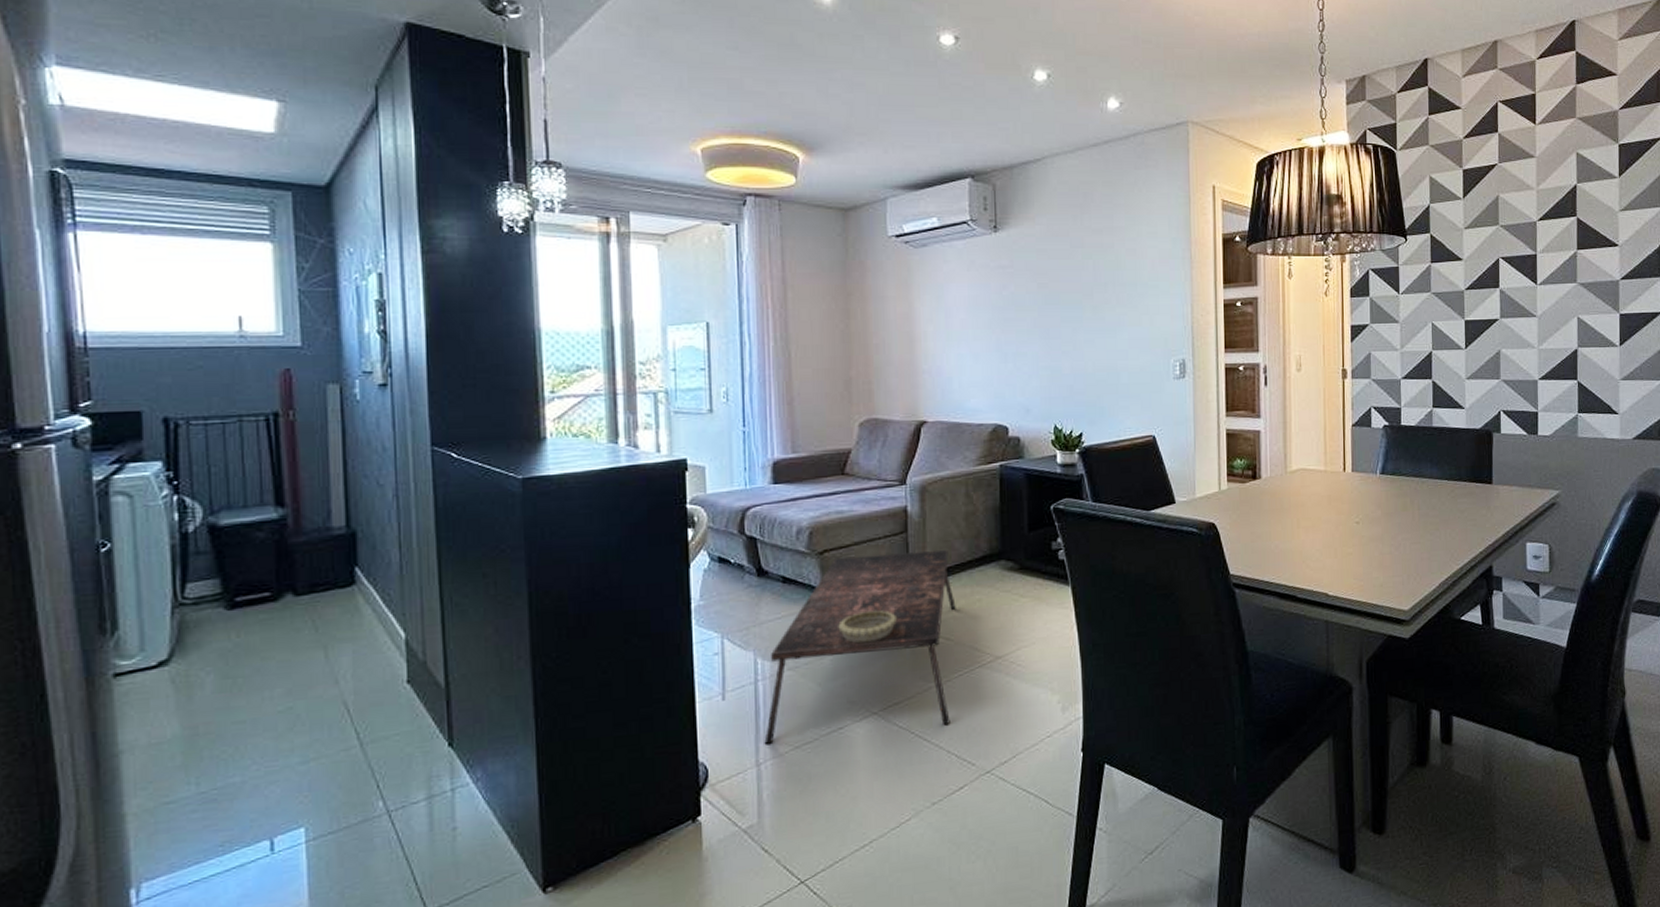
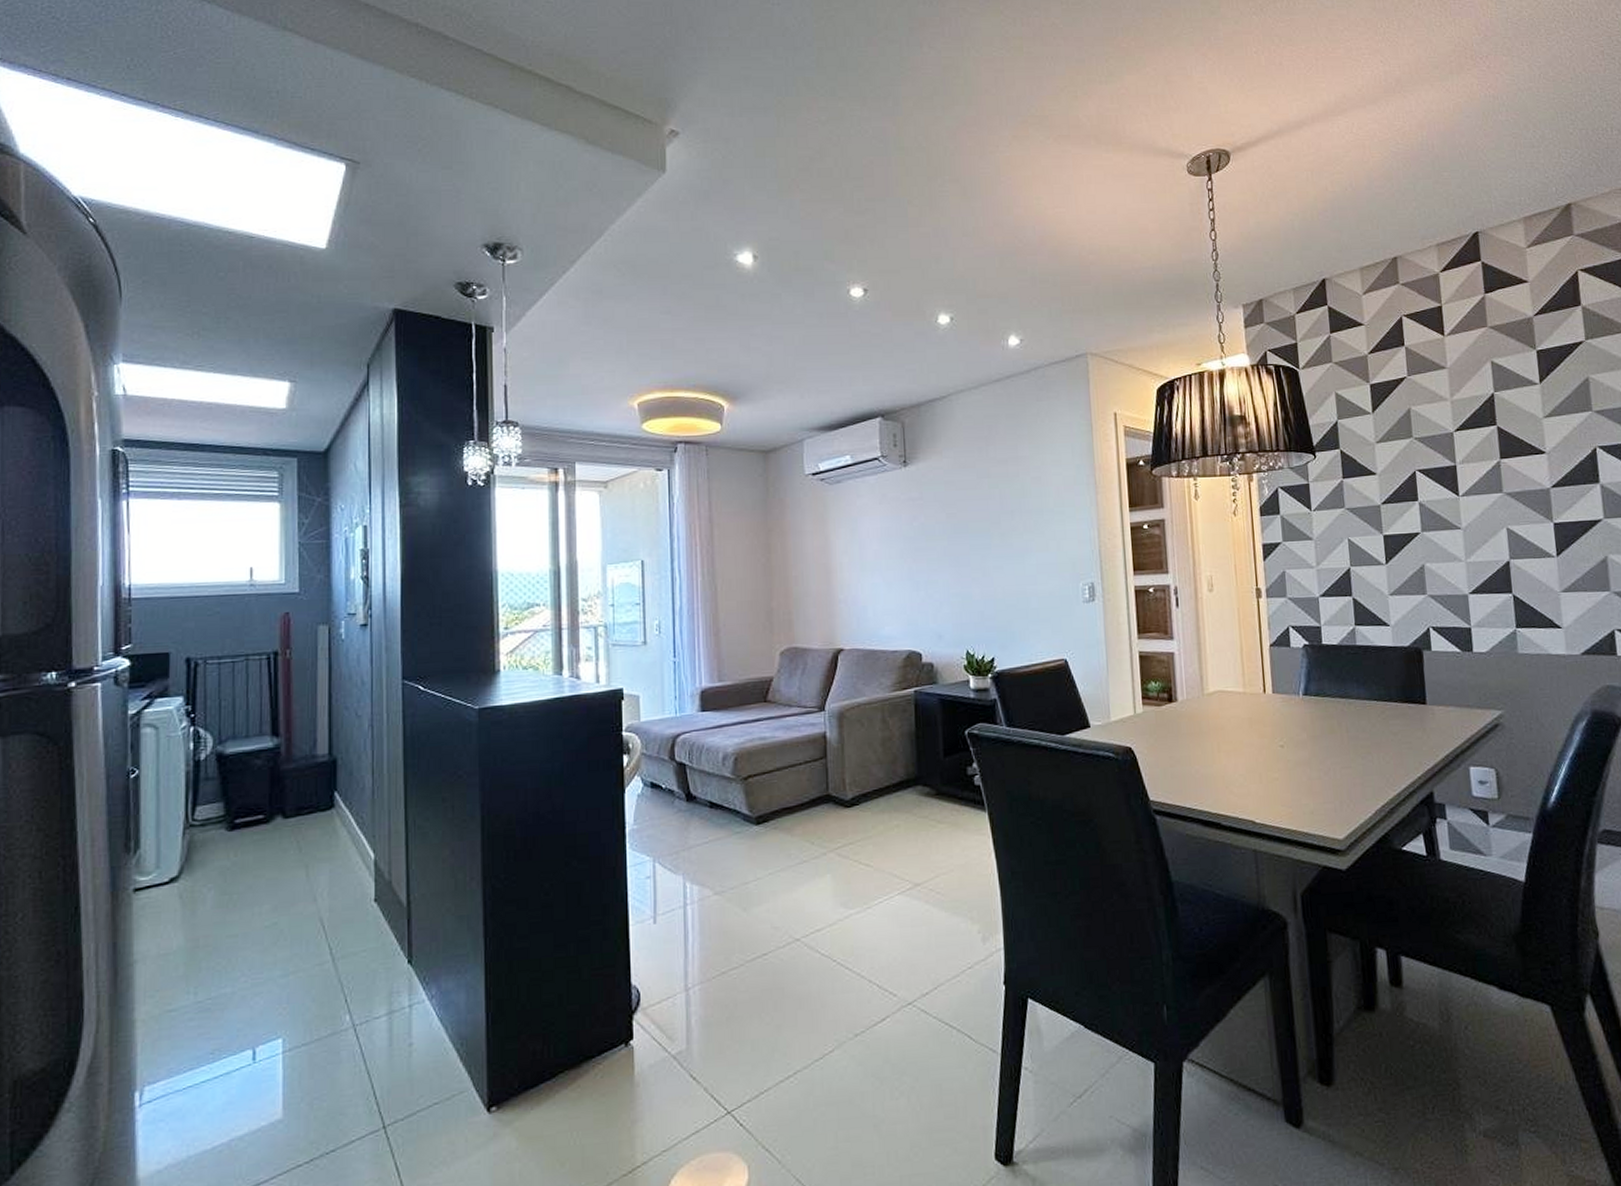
coffee table: present [764,549,956,745] -> none [692,774,875,970]
decorative bowl: present [838,610,896,643] -> none [762,835,817,869]

